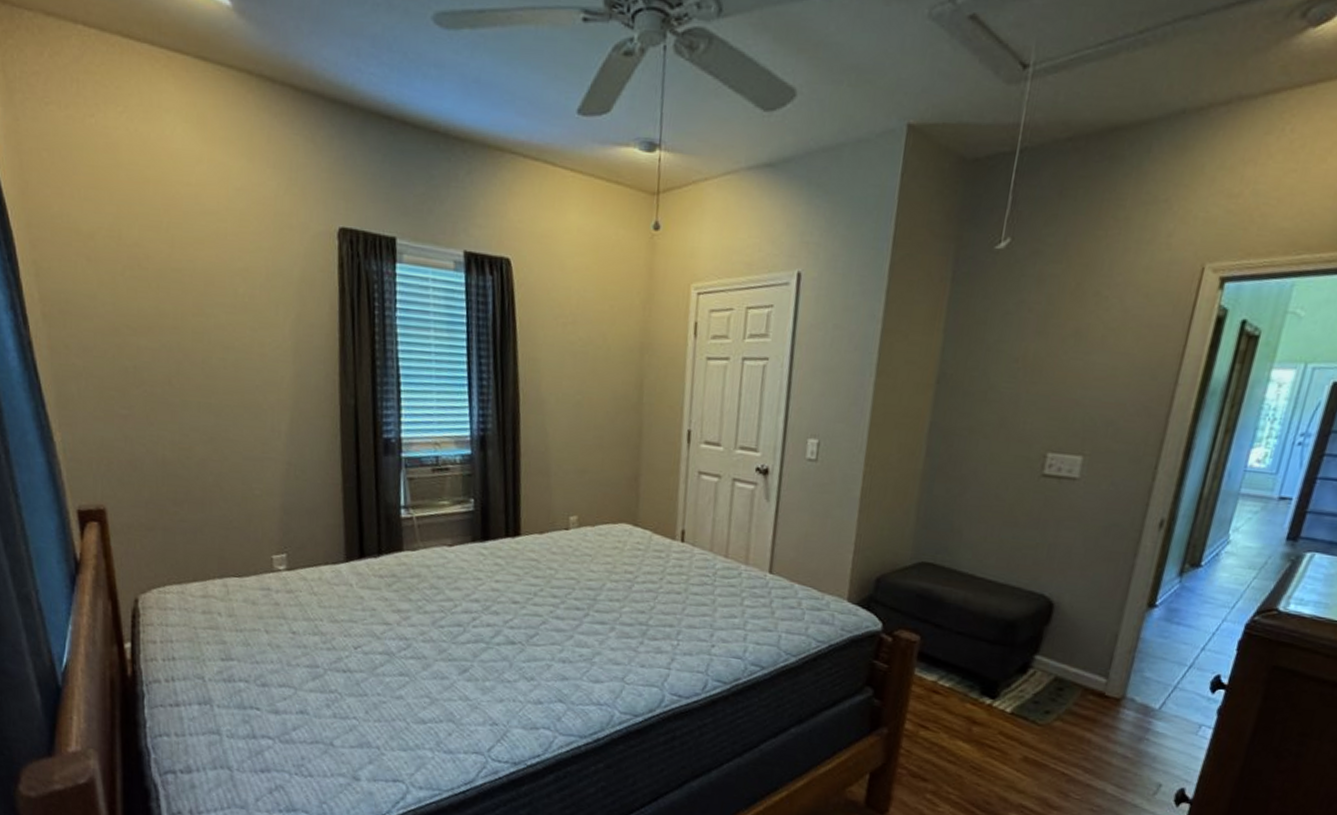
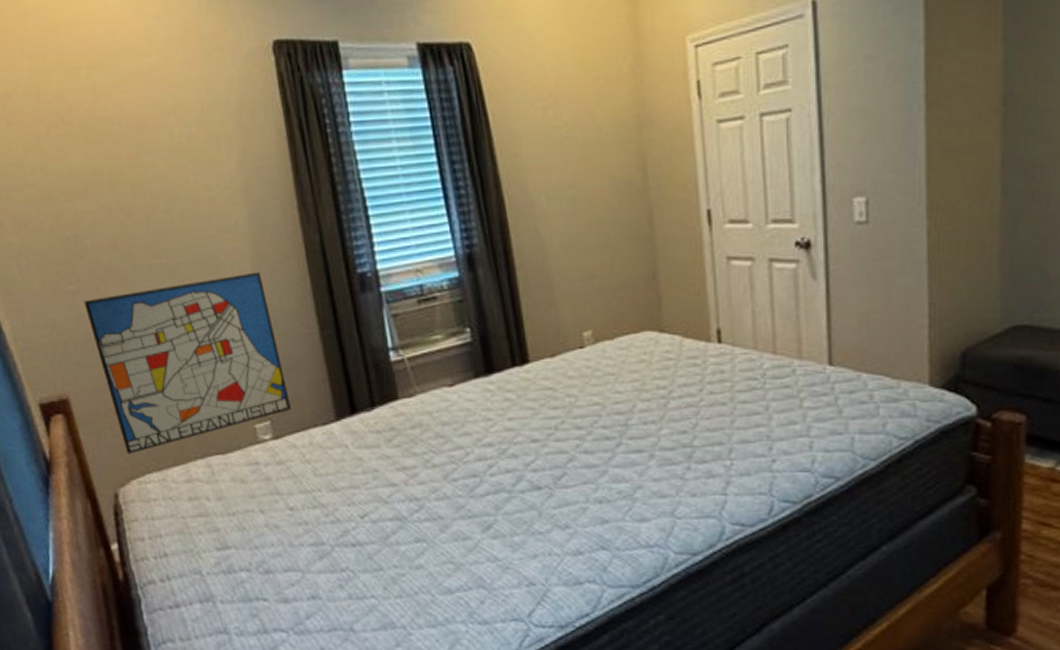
wall art: none [133,423,307,566] -> present [83,272,291,454]

